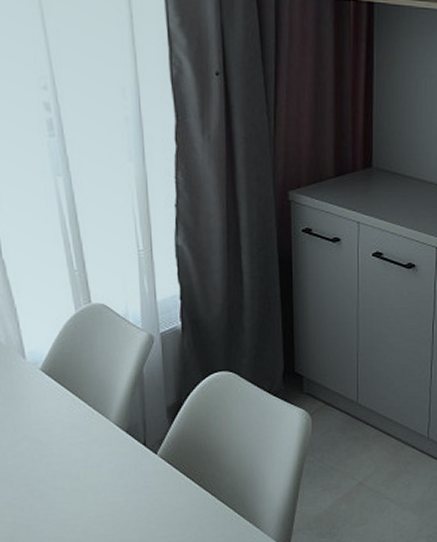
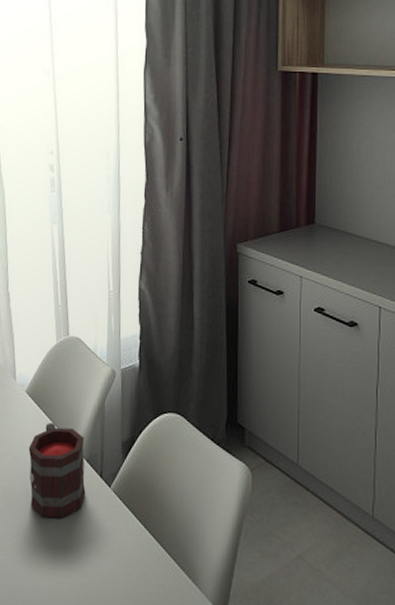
mug: none [51,398,128,496] -> present [28,422,86,518]

